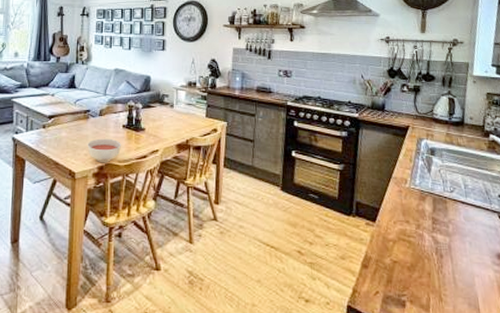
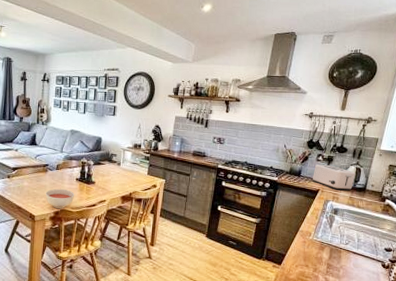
toaster: none [399,96,450,126] -> present [313,165,356,191]

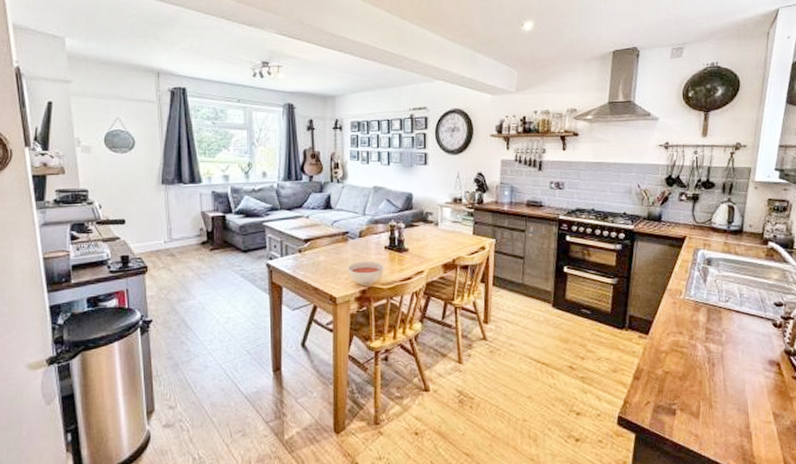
toaster: present [313,165,356,191] -> none [676,205,729,235]

